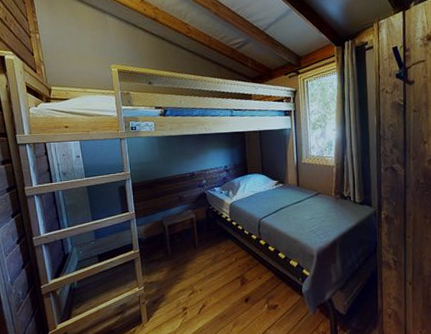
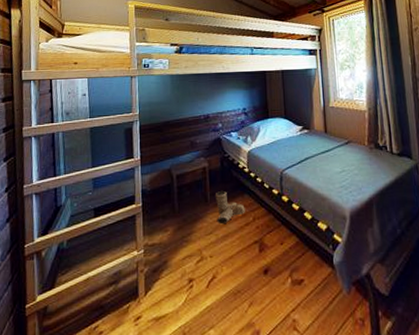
boots: none [203,238,229,265] -> present [216,191,245,225]

